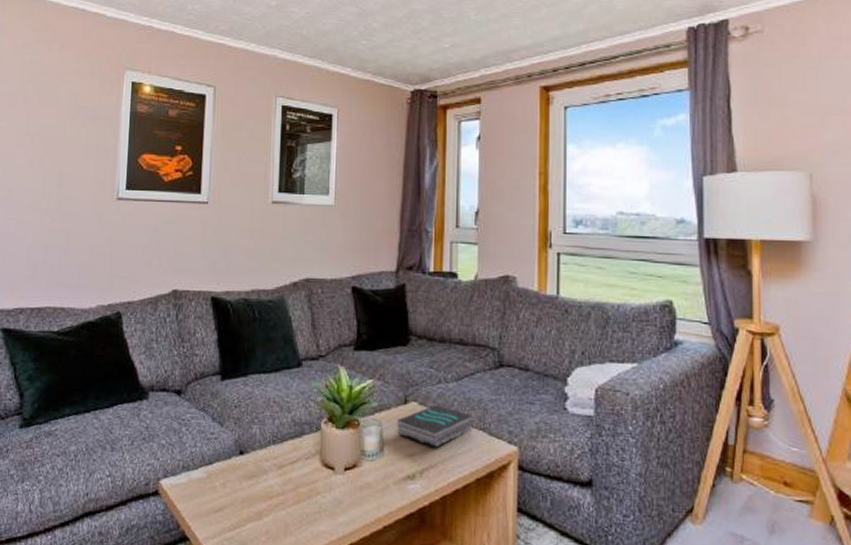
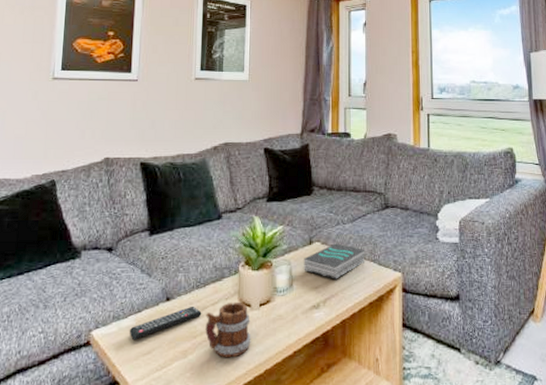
remote control: none [199,462,279,495] -> present [129,305,202,341]
mug: none [282,462,335,526] -> present [205,301,251,358]

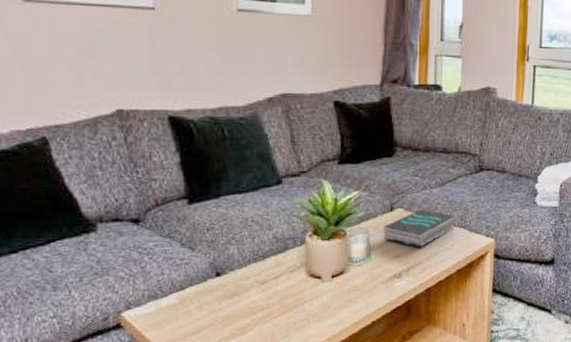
remote control: present [129,305,202,341] -> none [170,280,262,320]
mug: present [205,301,251,358] -> none [267,274,323,333]

